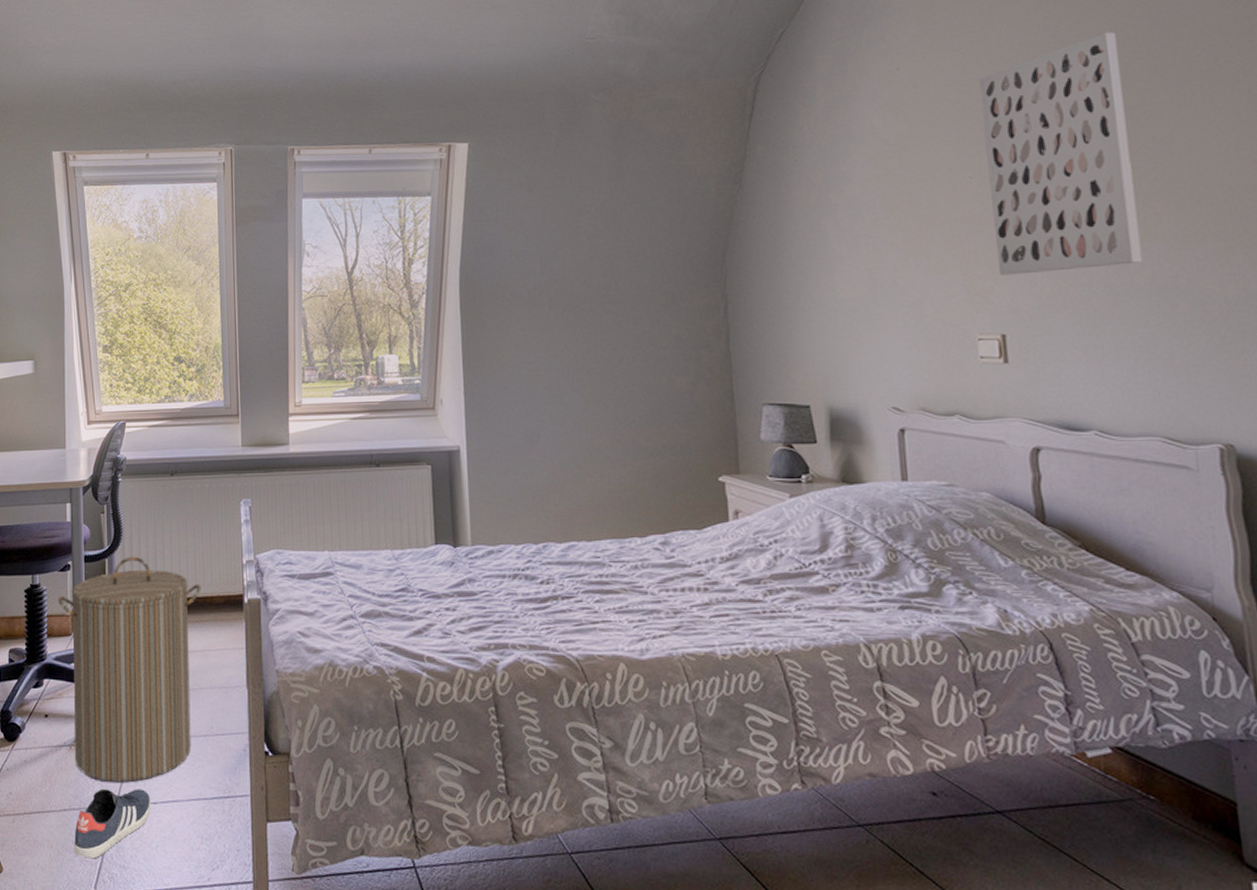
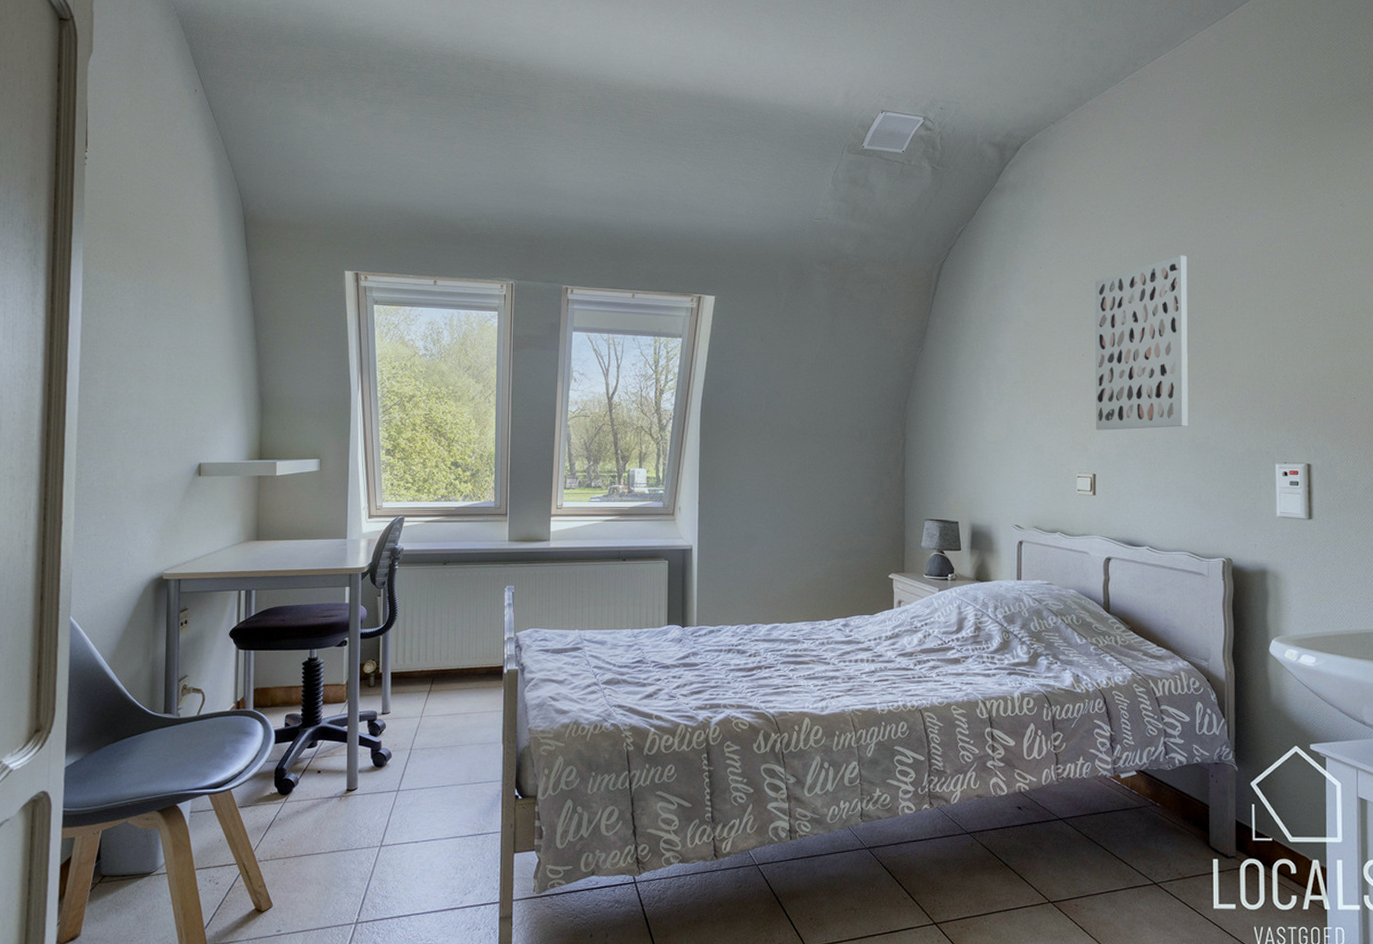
laundry hamper: present [57,556,201,783] -> none [333,633,466,826]
sneaker: present [73,788,152,859] -> none [340,831,413,892]

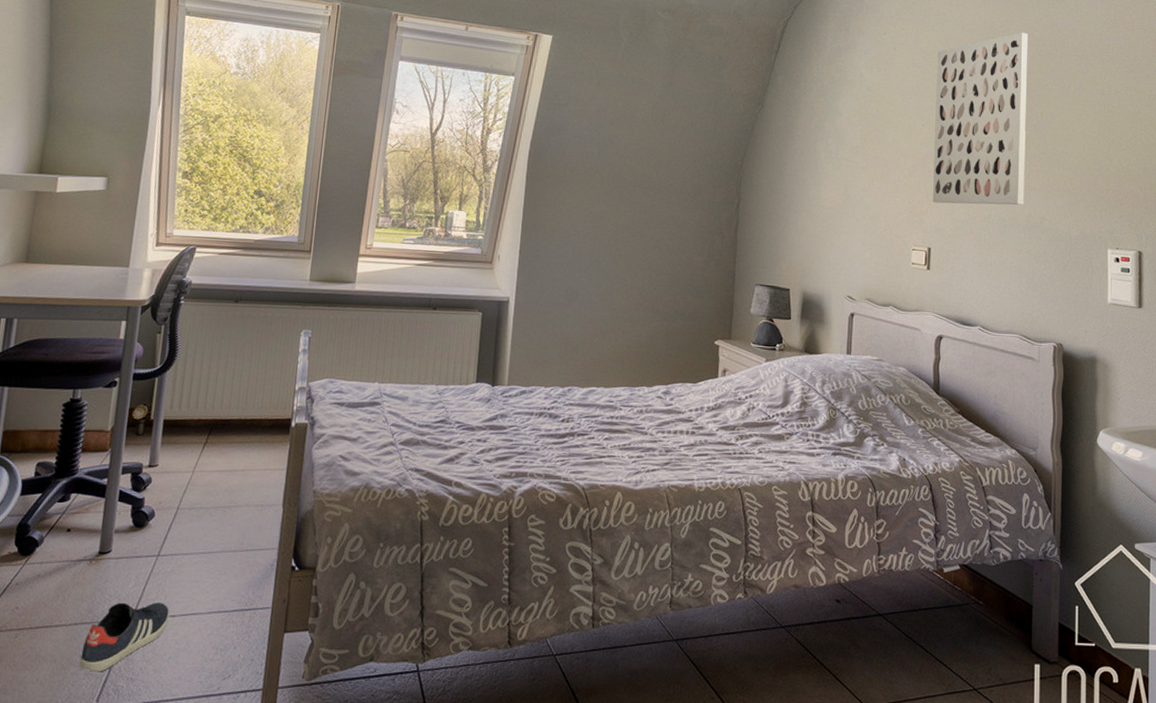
sneaker: none [340,831,413,892] -> present [79,602,170,672]

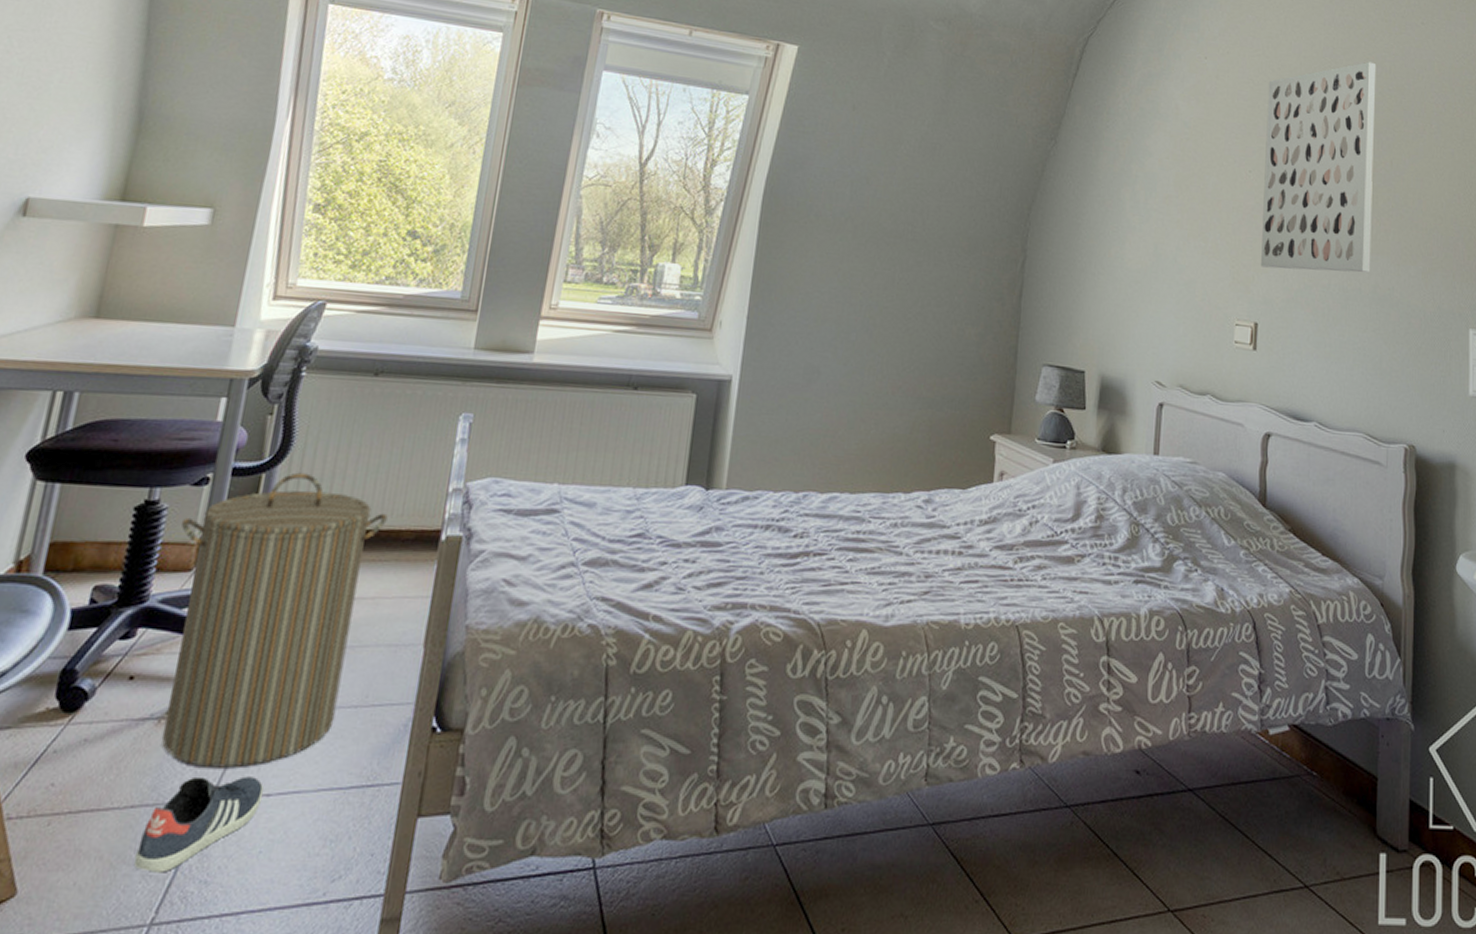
laundry hamper: none [93,376,251,596] -> present [161,472,388,768]

